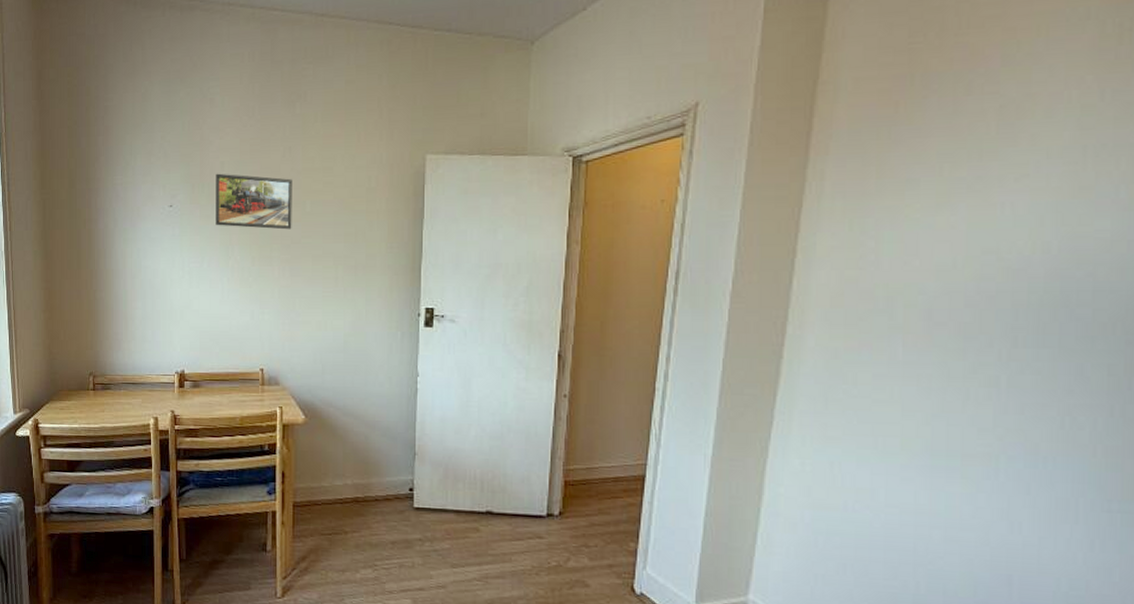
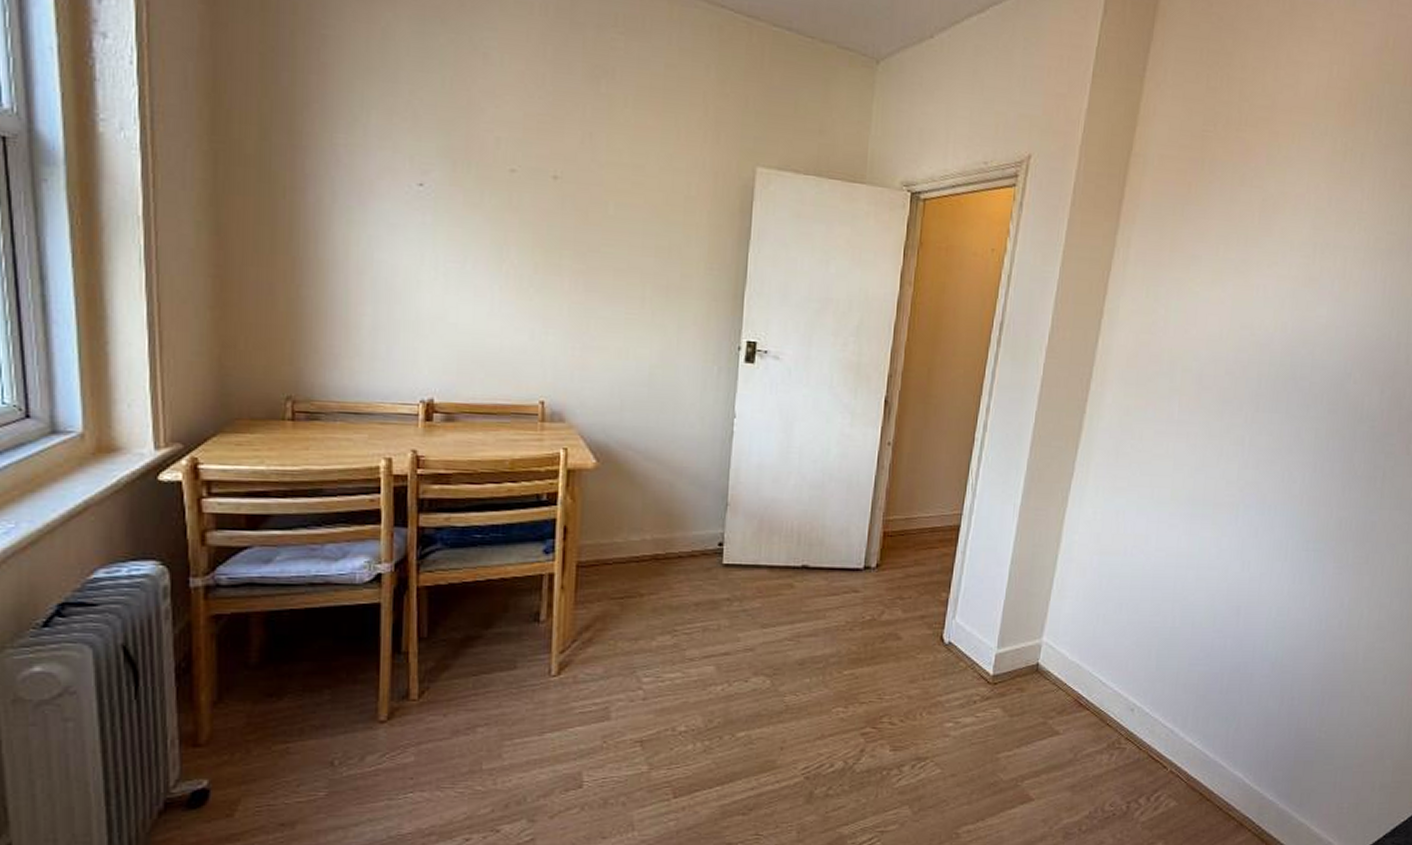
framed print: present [216,173,292,230] -> none [485,151,592,234]

